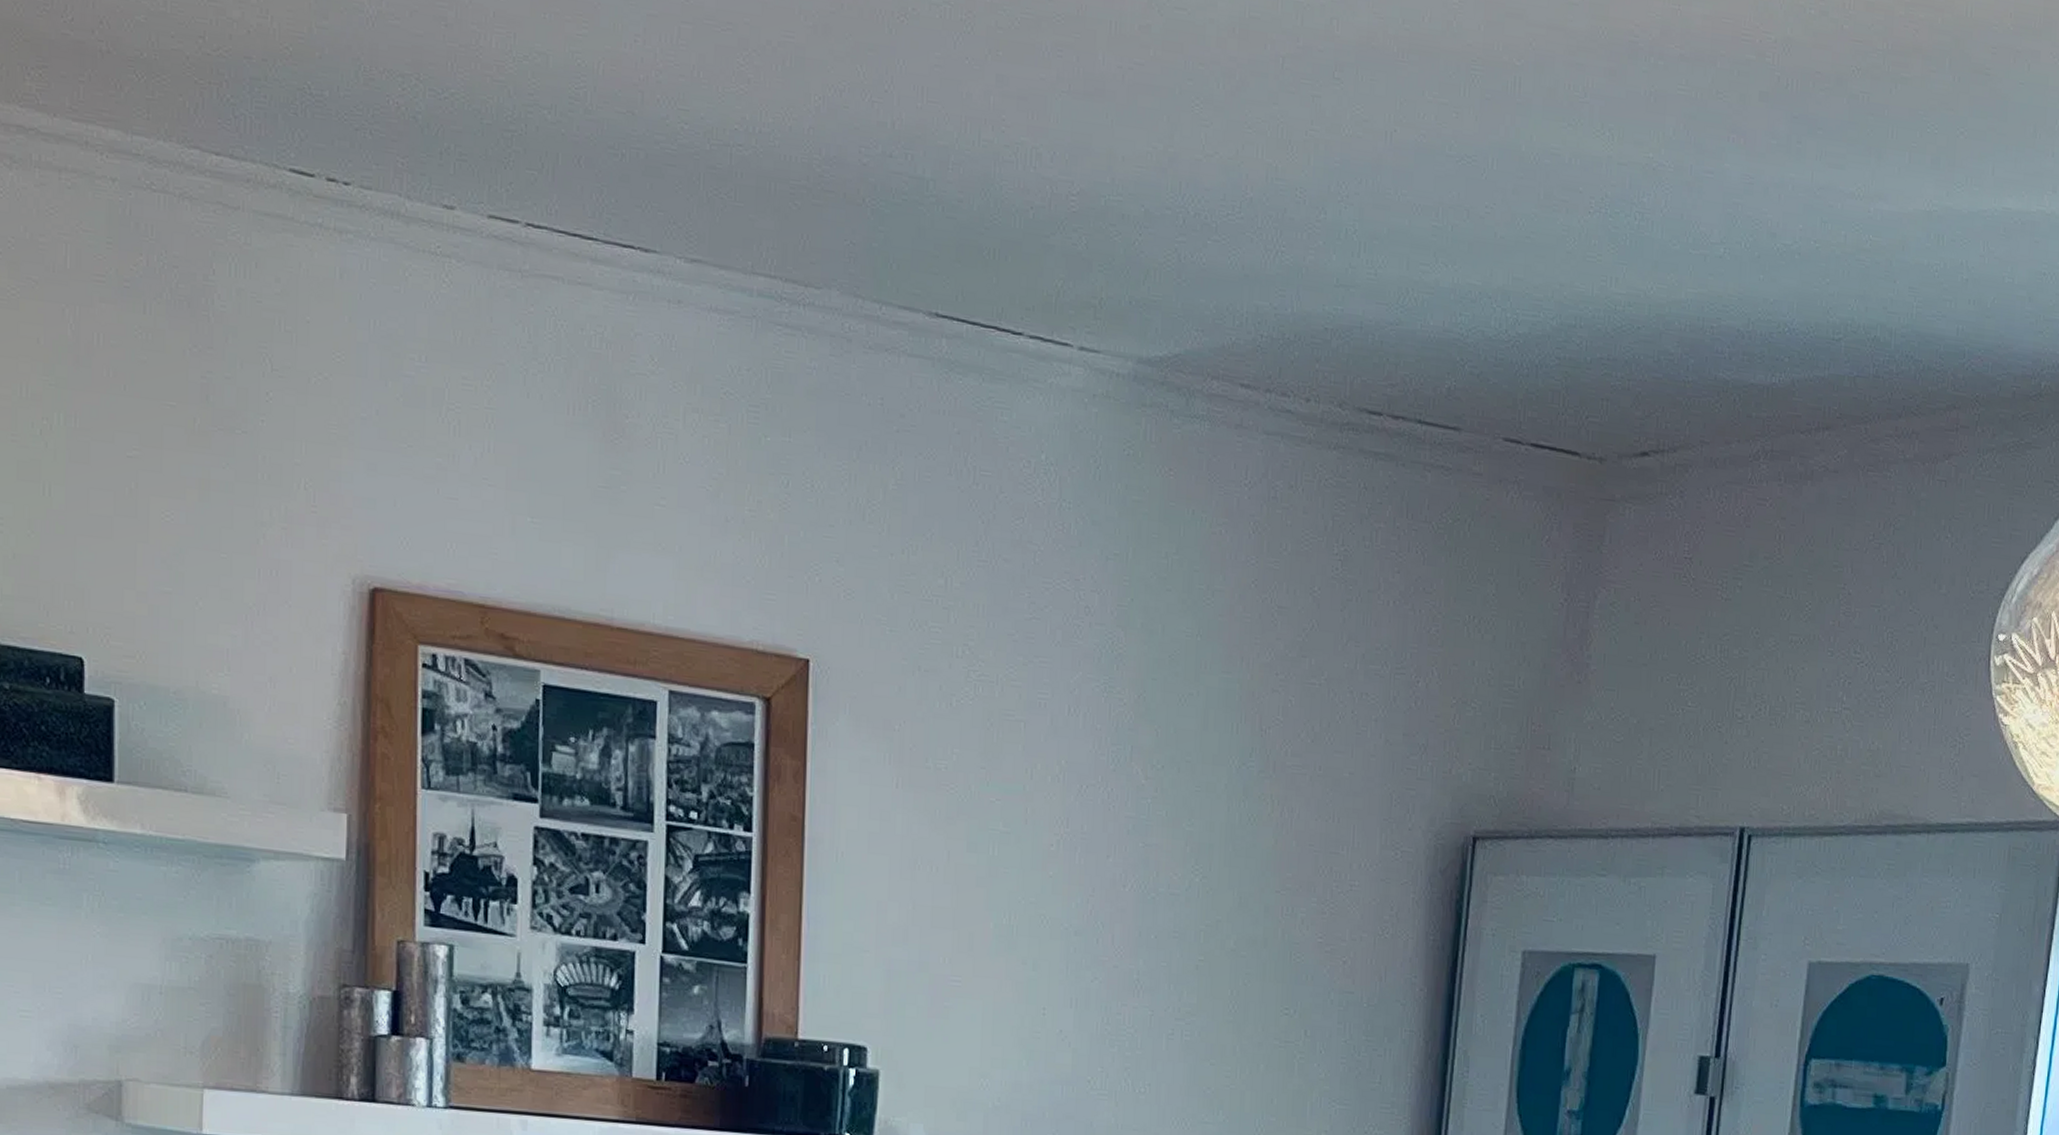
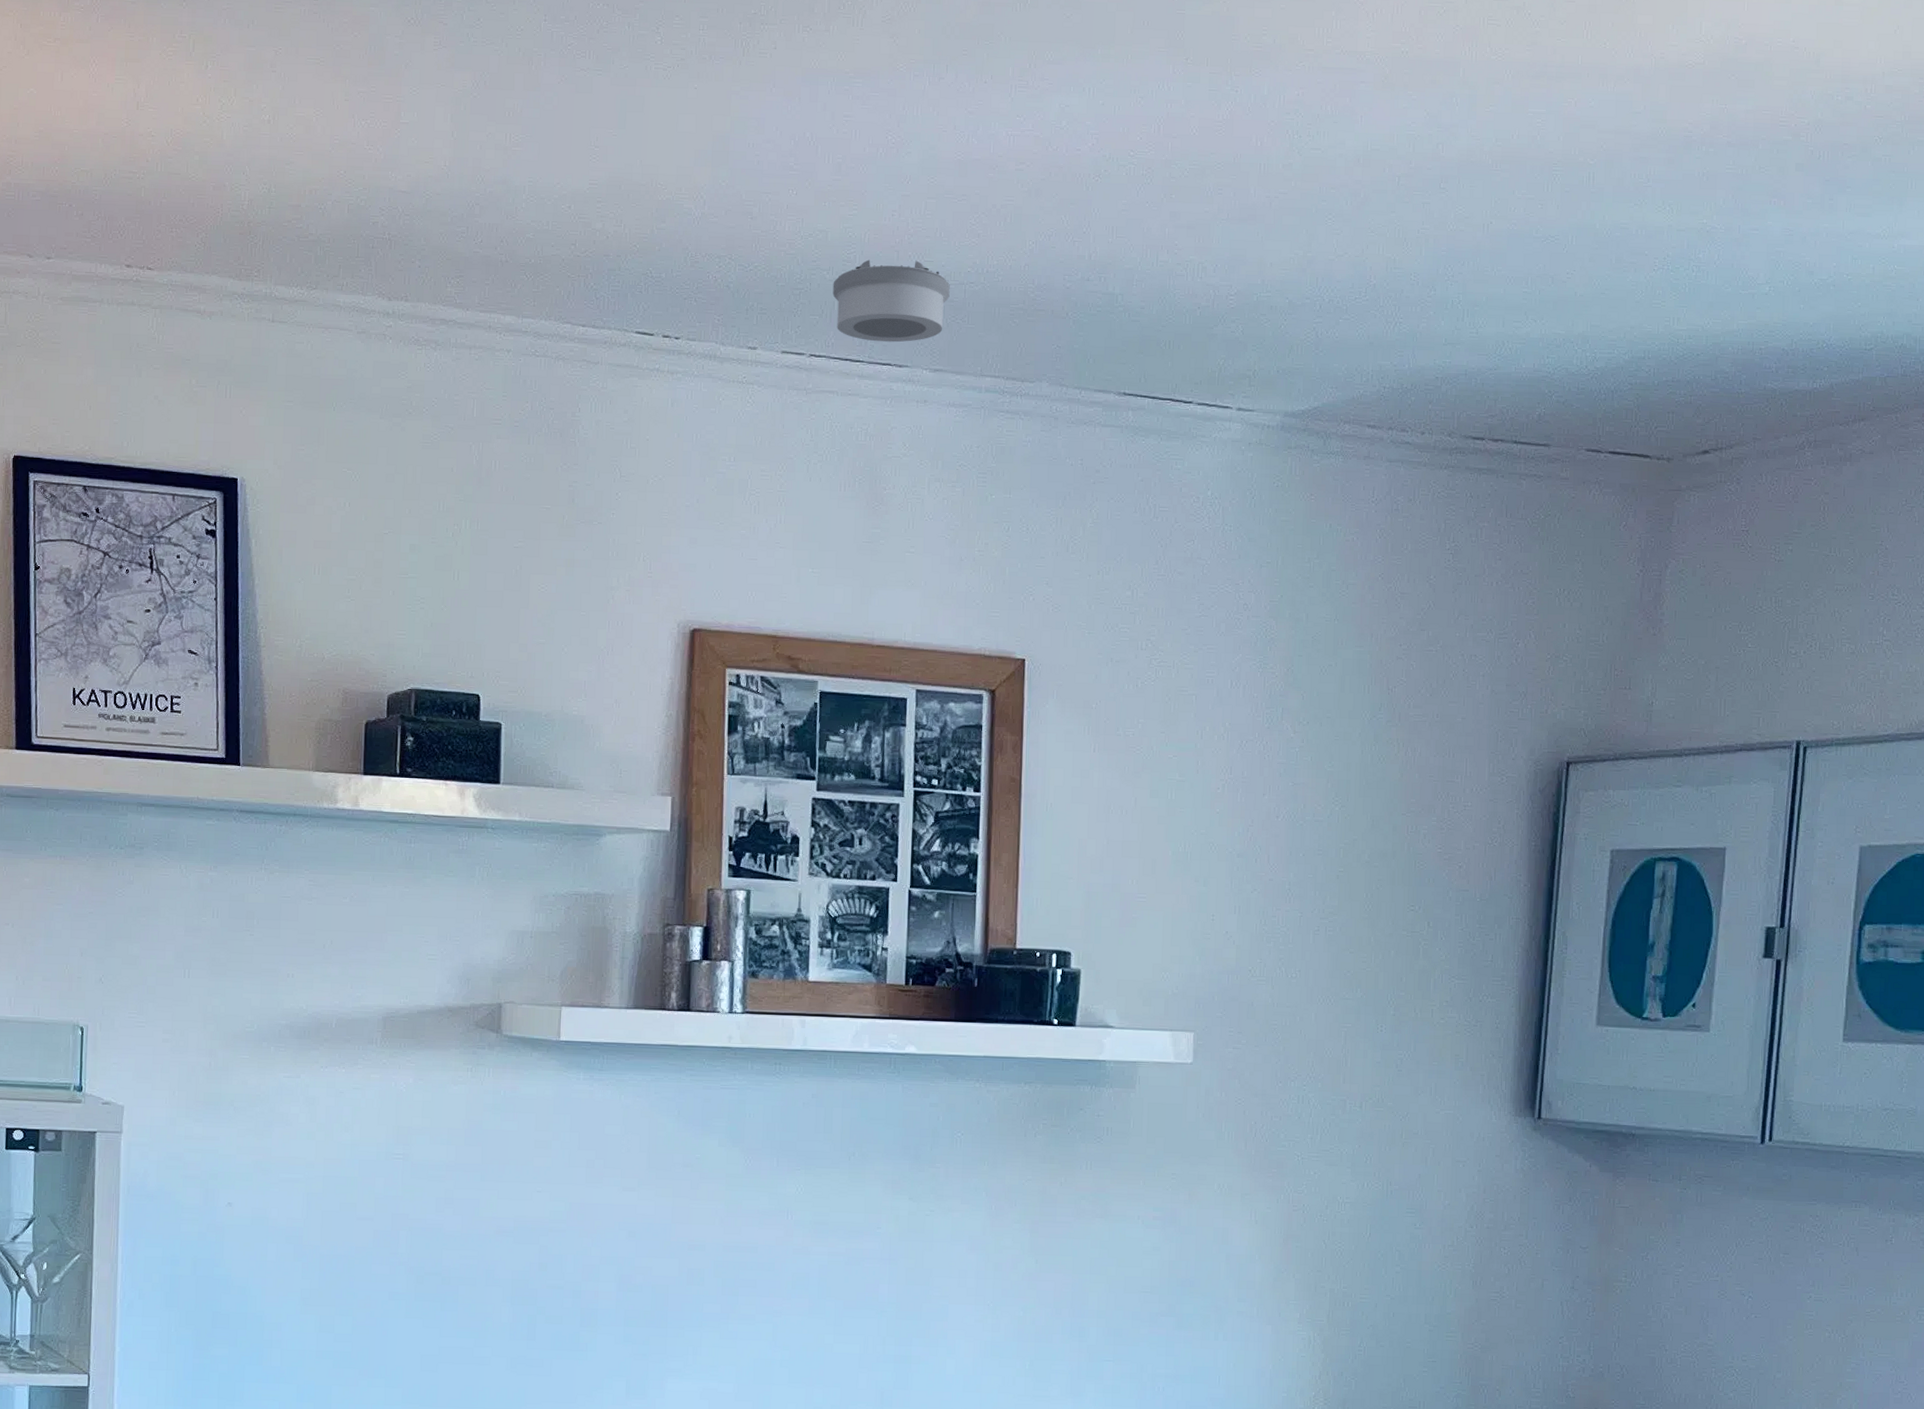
smoke detector: none [556,99,711,219] -> present [832,259,950,343]

